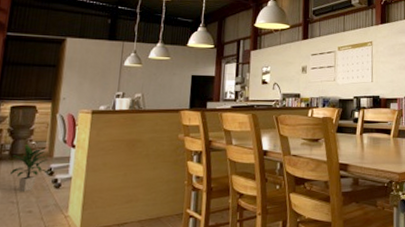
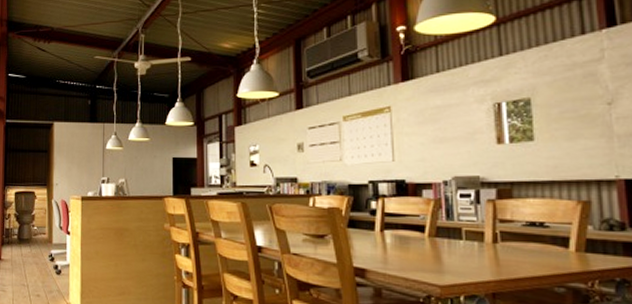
indoor plant: present [9,143,50,192] -> none [19,228,51,276]

